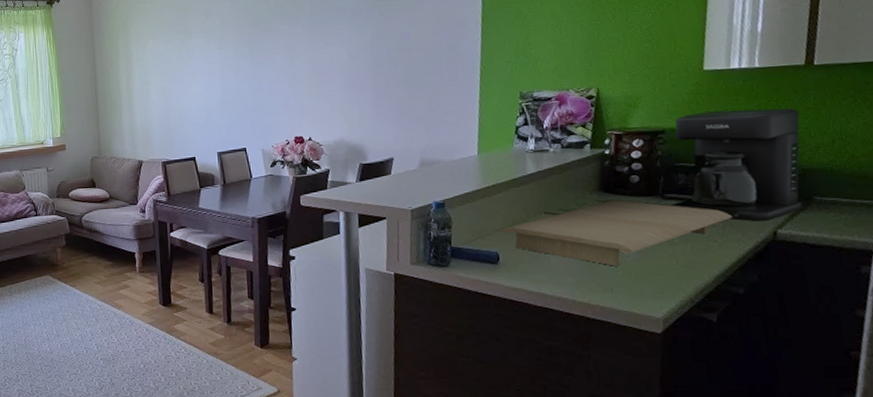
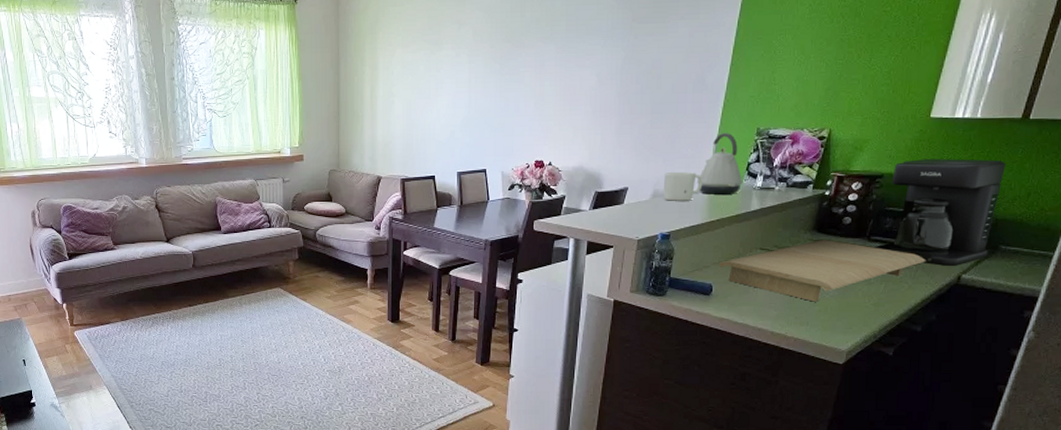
mug: none [429,139,472,169] -> present [663,171,703,201]
kettle: none [464,98,514,160] -> present [696,133,743,194]

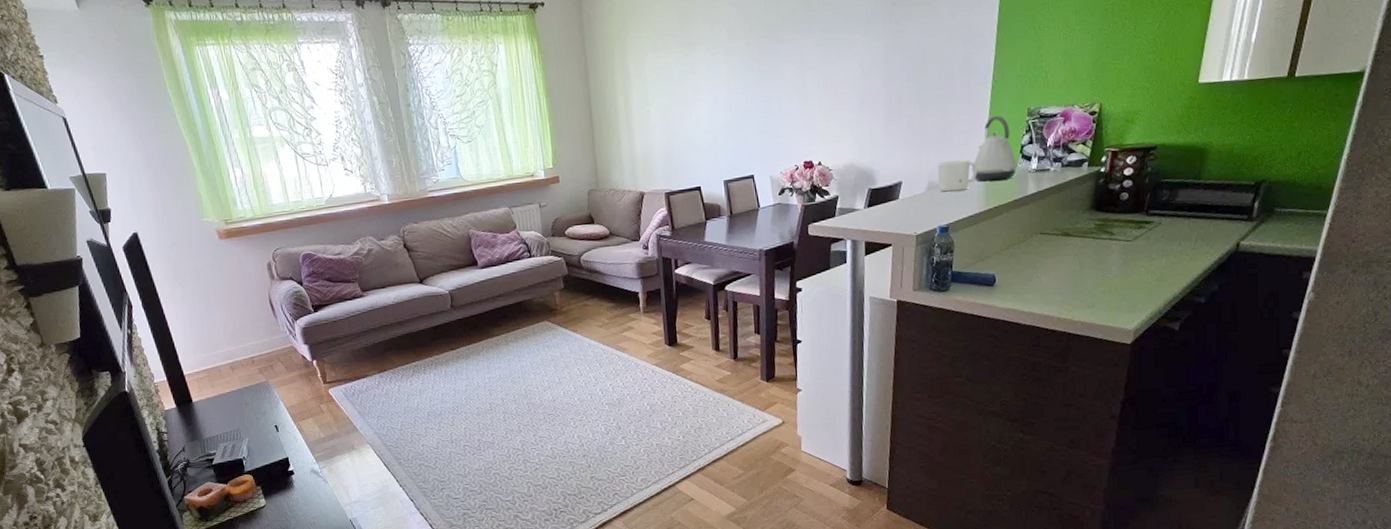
cutting board: present [718,240,926,302] -> none [1000,217,1205,283]
coffee maker: present [872,159,1005,267] -> none [1150,121,1275,235]

